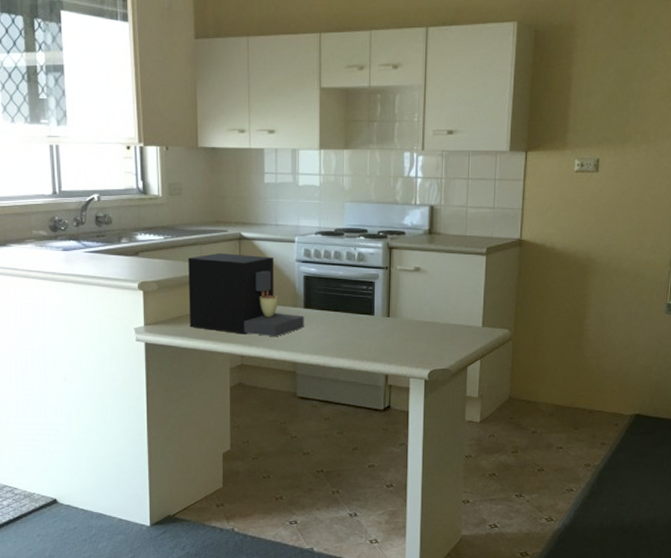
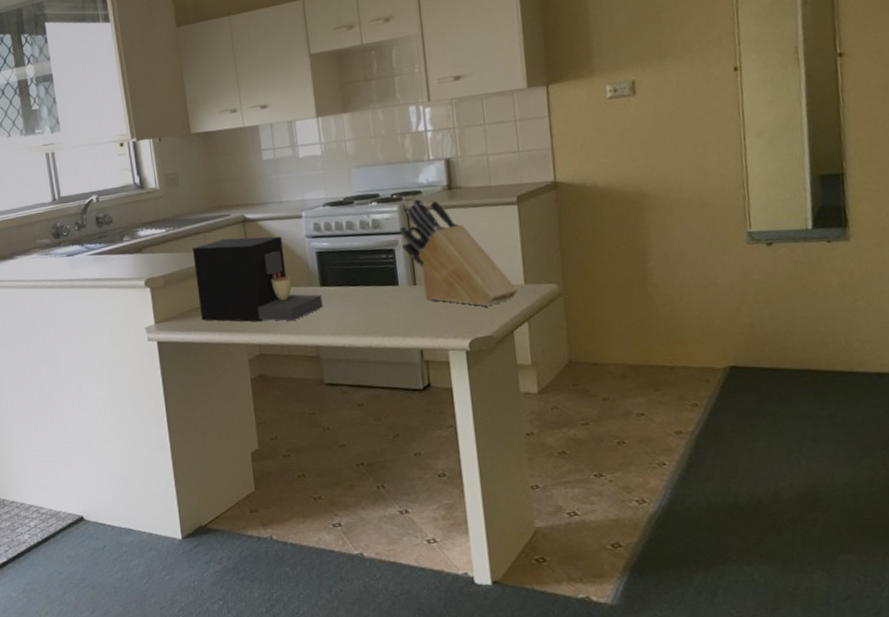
knife block: none [381,238,477,343] -> present [399,198,519,307]

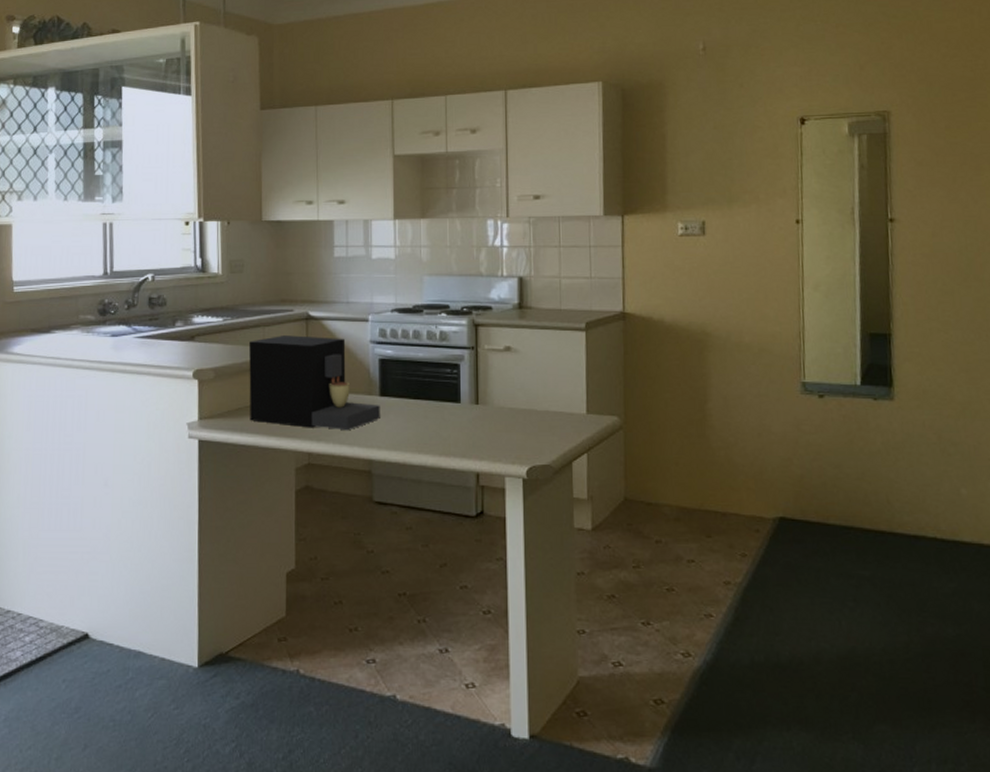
knife block: present [399,198,519,307] -> none [466,314,580,434]

